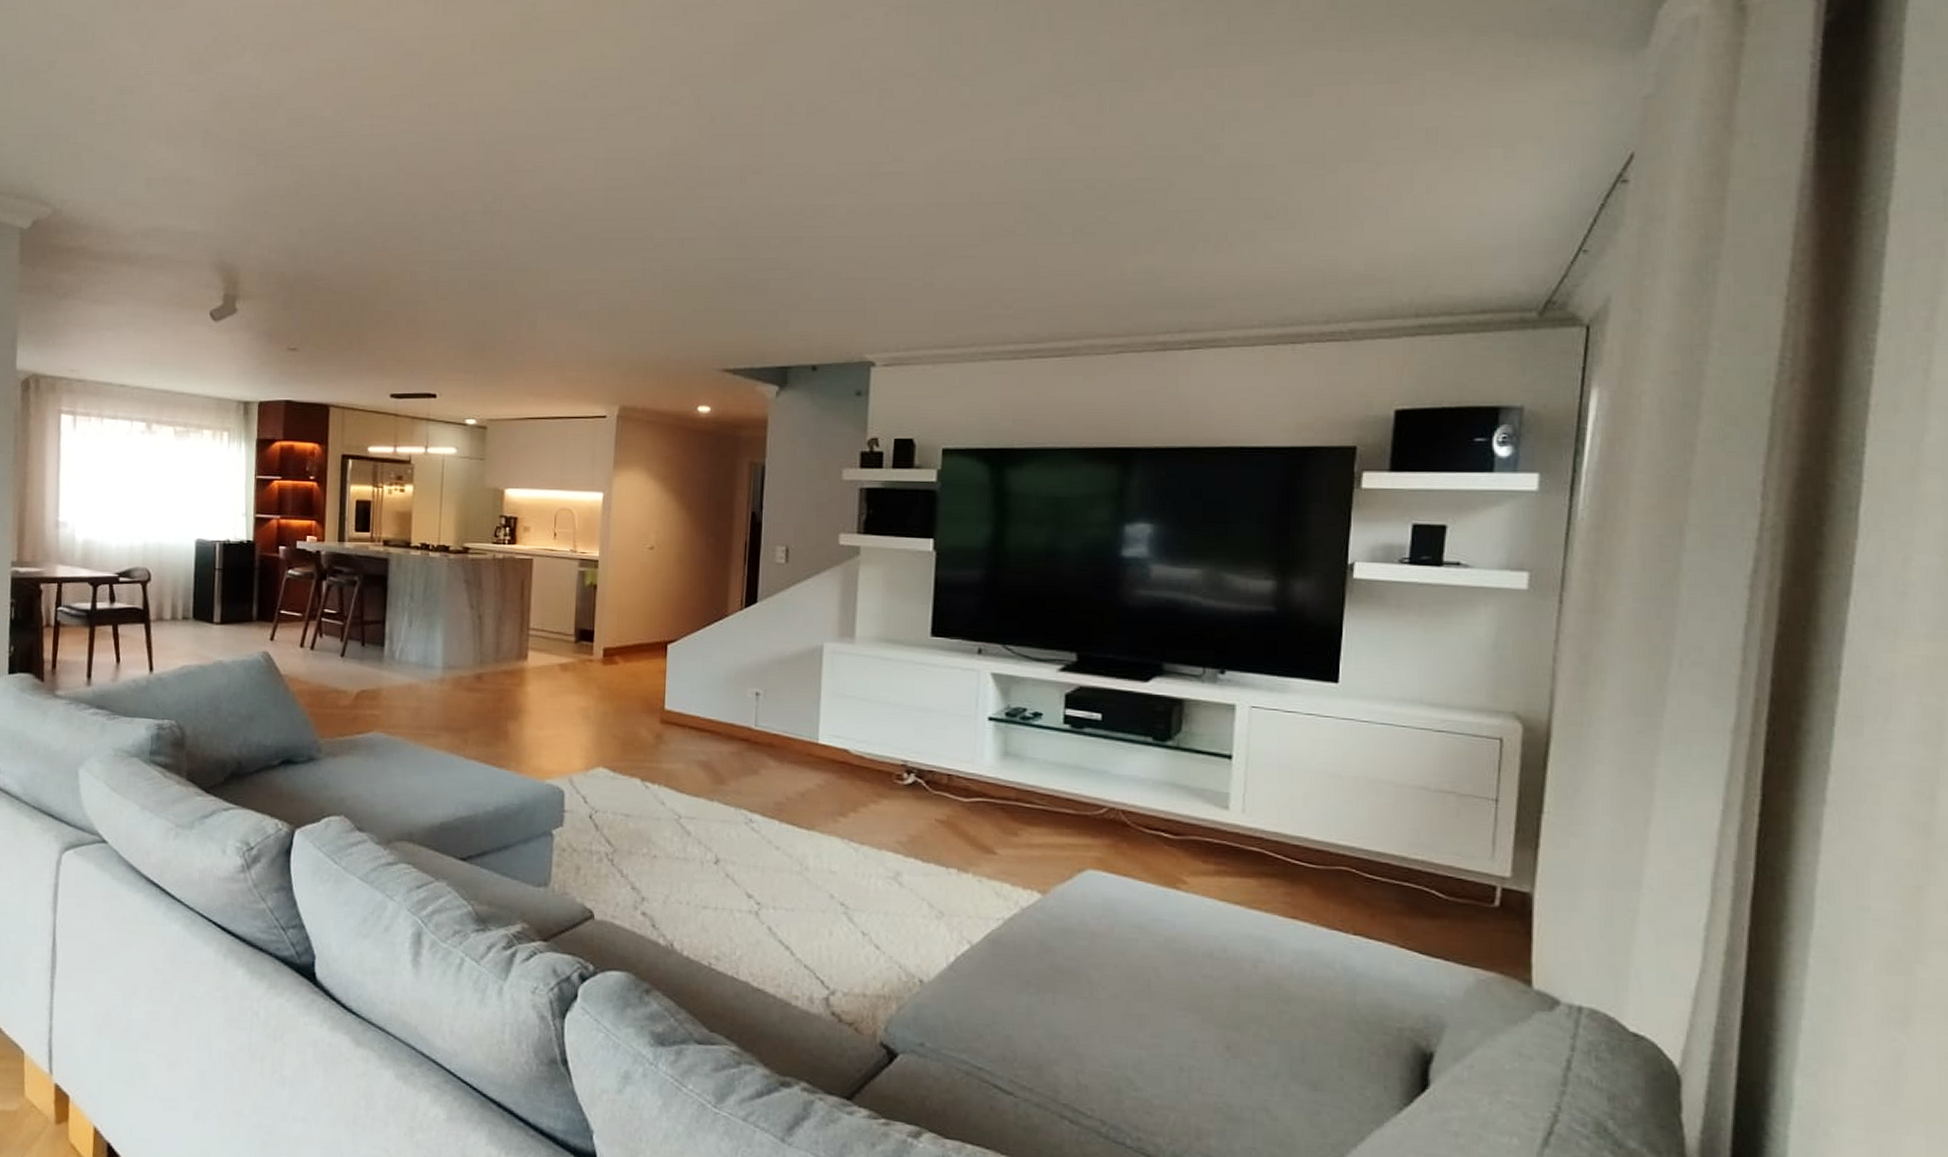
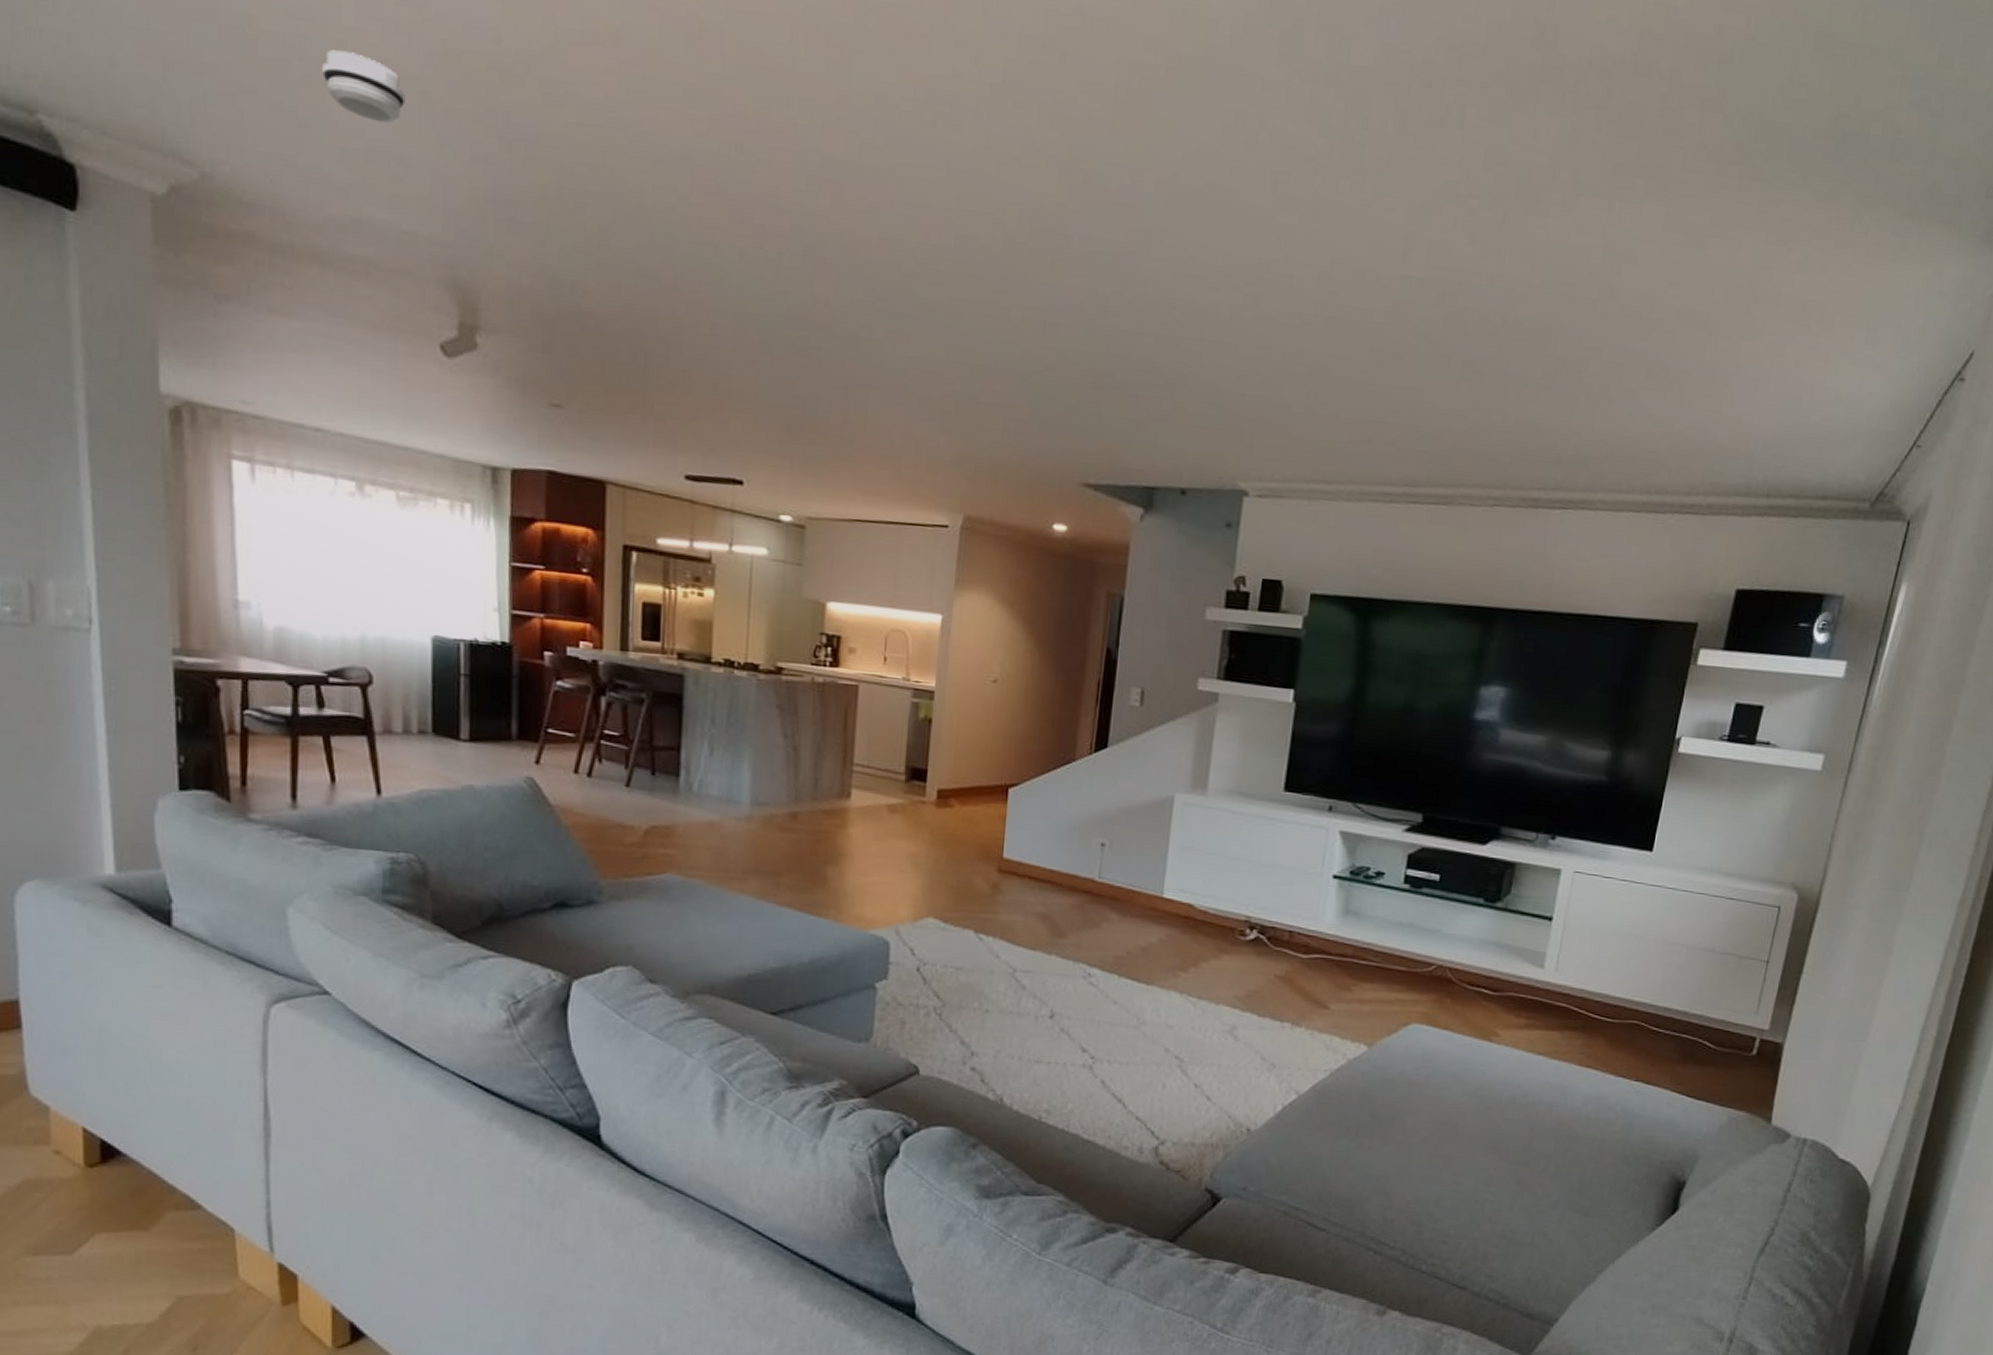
smoke detector: none [137,111,193,156] -> present [322,50,406,123]

